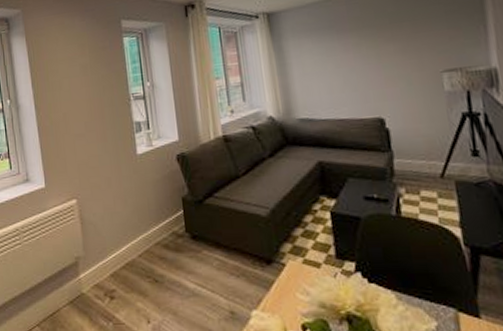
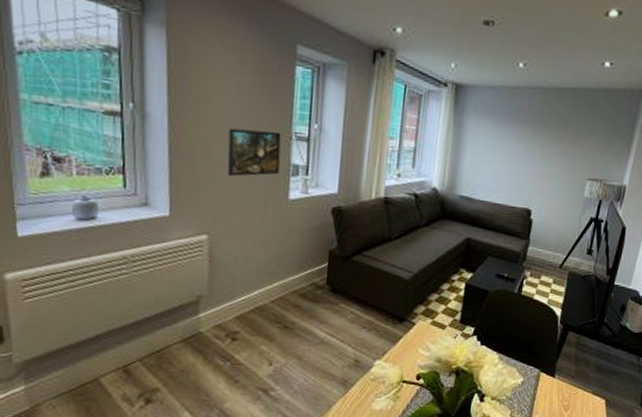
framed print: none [80,96,125,143] -> present [227,128,281,176]

